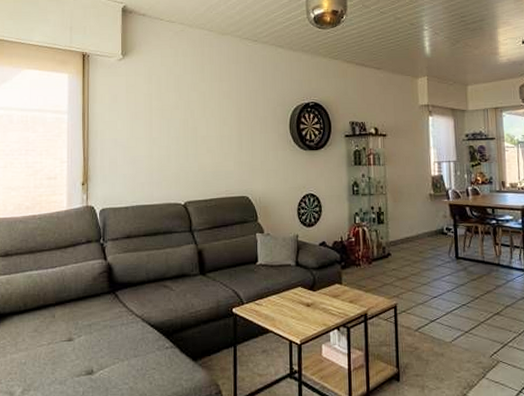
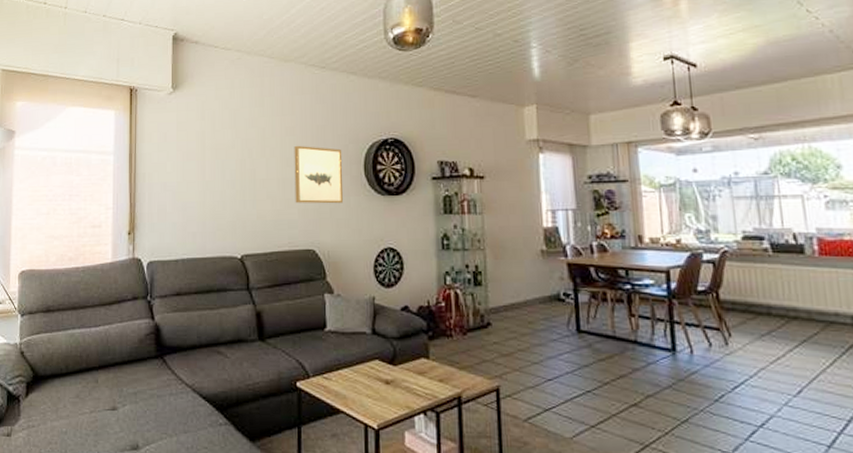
wall art: none [230,107,273,158] -> present [294,145,344,204]

